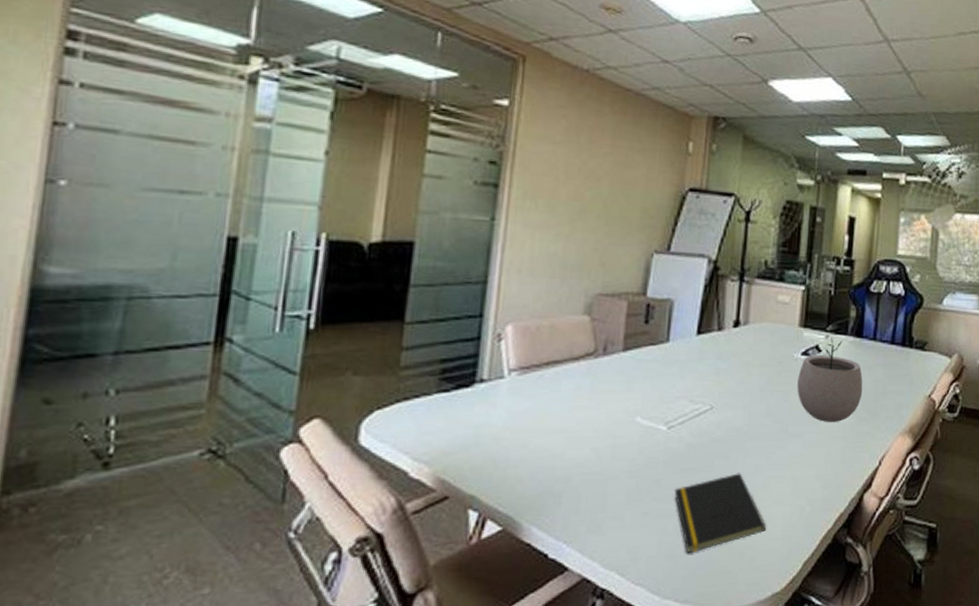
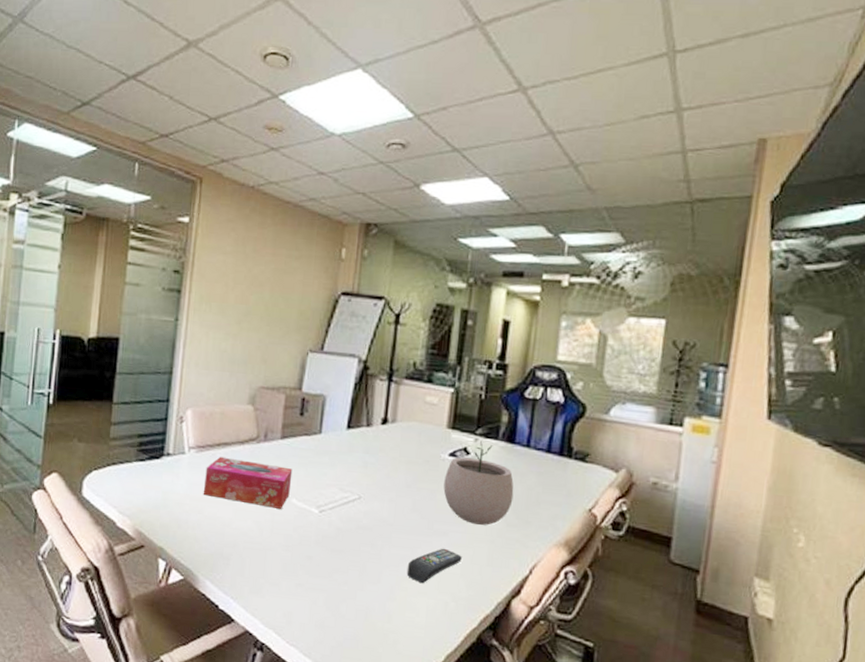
tissue box: none [527,377,637,431] -> present [203,456,293,509]
notepad: present [674,473,767,554] -> none [324,561,410,627]
remote control: none [762,451,816,492] -> present [406,548,462,584]

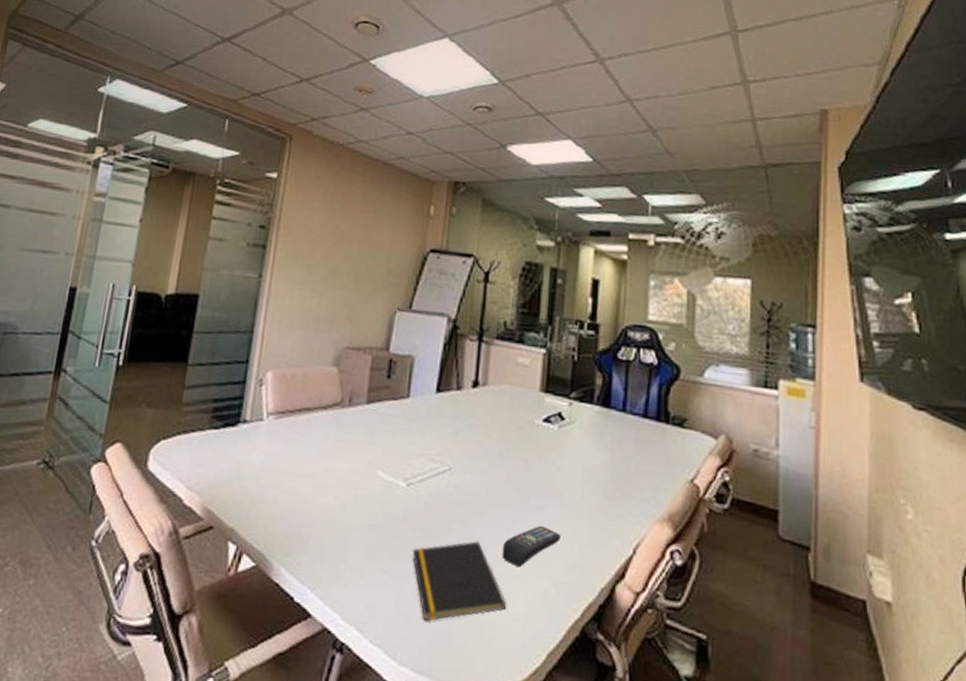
tissue box: present [203,456,293,509] -> none [281,423,379,482]
notepad: none [324,561,410,627] -> present [412,541,507,621]
plant pot: present [443,440,514,525] -> none [538,404,612,499]

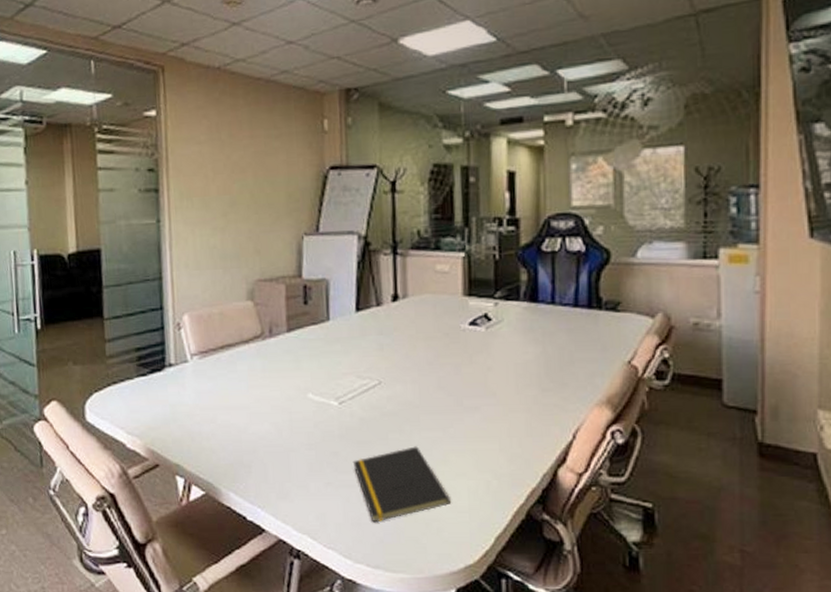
remote control: present [502,525,561,568] -> none [441,424,498,465]

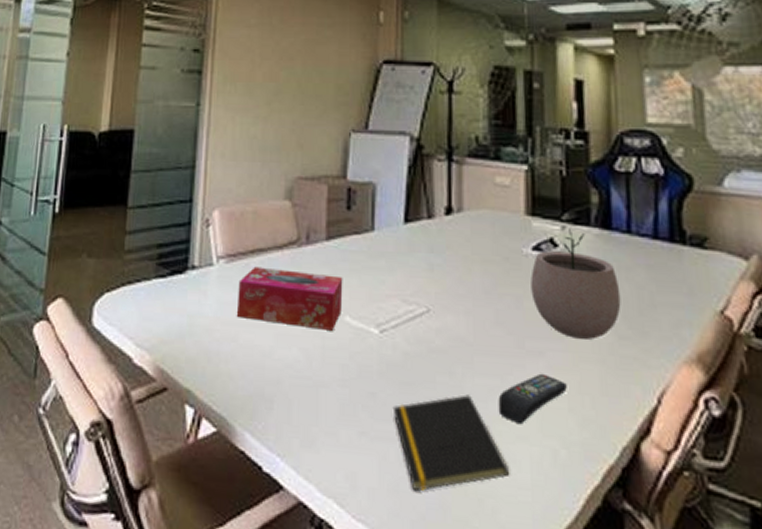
tissue box: none [212,359,305,407] -> present [236,266,343,331]
remote control: none [441,424,498,465] -> present [498,373,567,425]
plant pot: none [468,304,545,394] -> present [530,228,621,340]

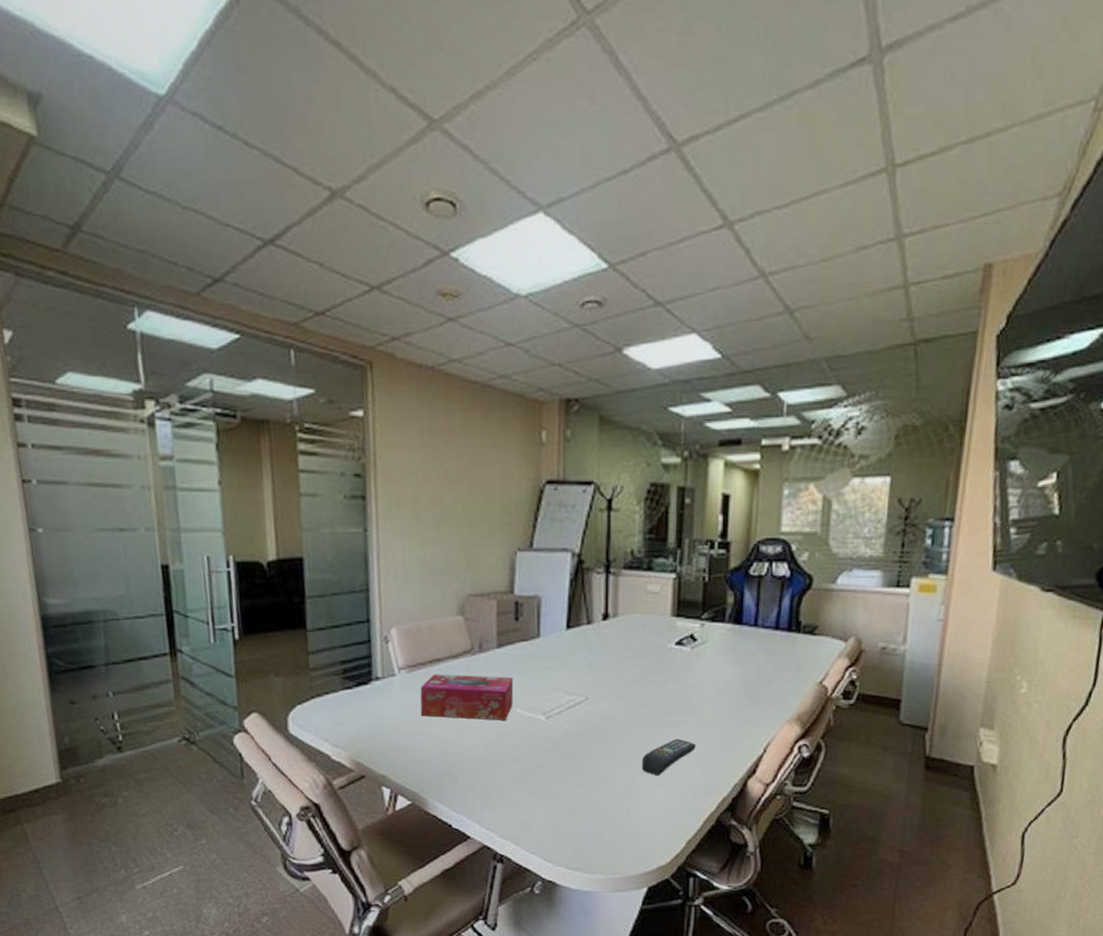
notepad: present [392,394,510,492] -> none [557,759,649,829]
plant pot: present [530,228,621,340] -> none [672,625,744,711]

